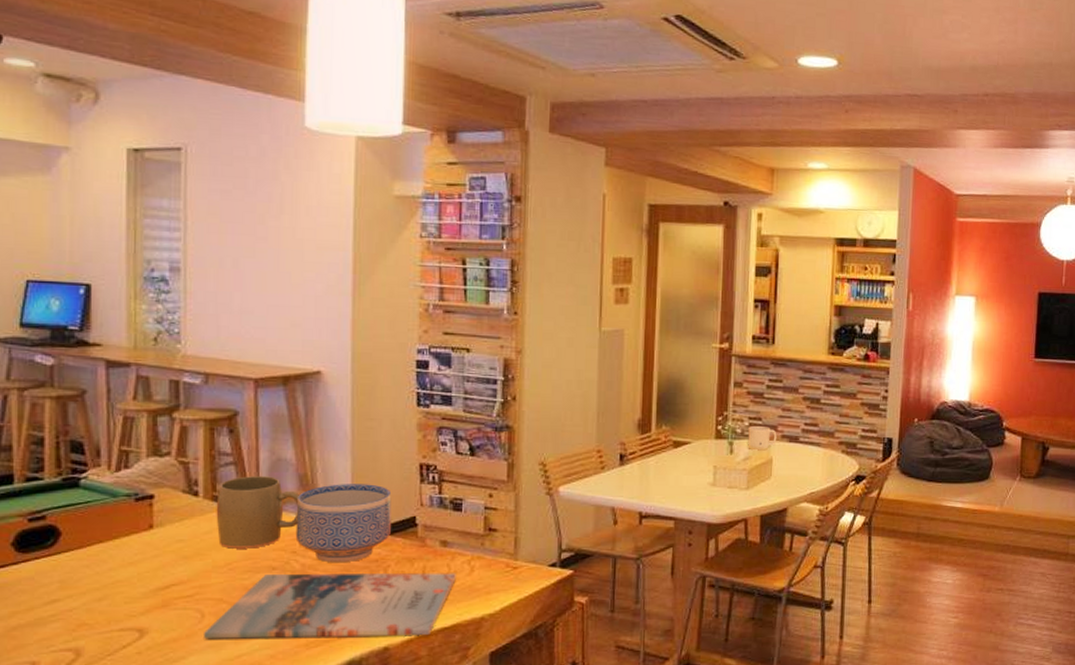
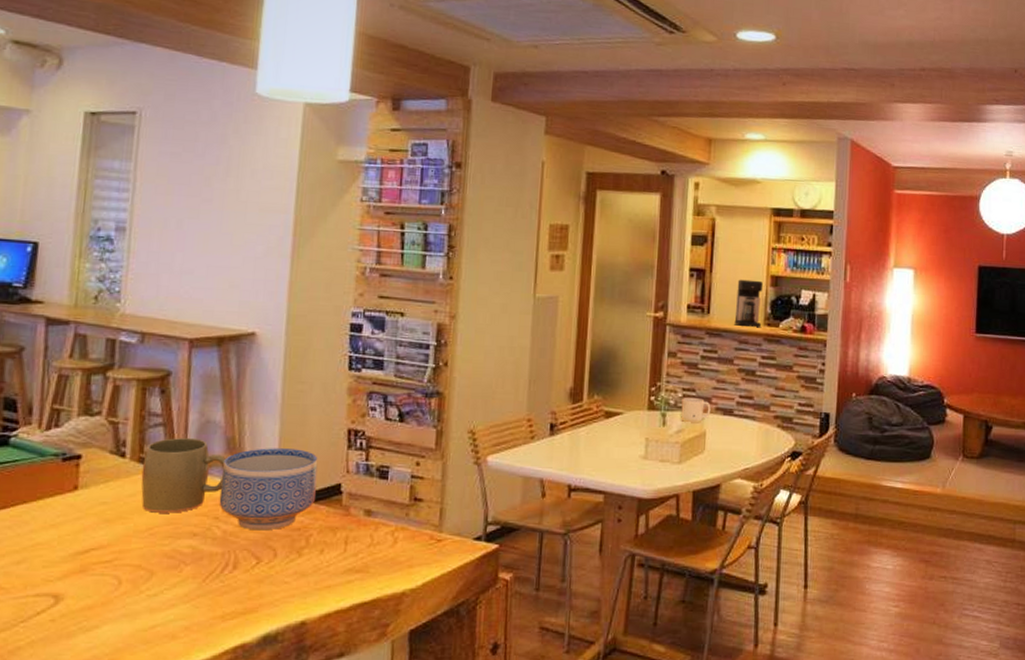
magazine: present [204,573,456,639] -> none [119,540,379,609]
coffee maker: none [799,309,826,357] -> present [734,279,763,328]

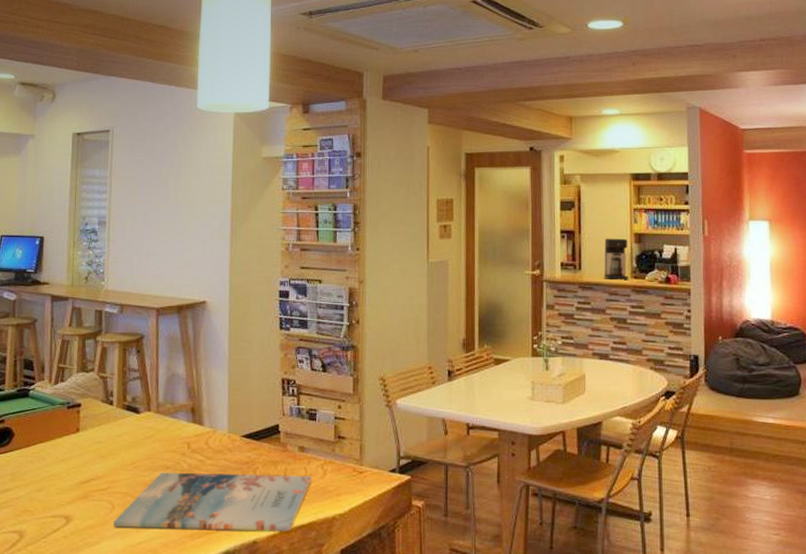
magazine: none [119,540,379,609] -> present [113,472,312,531]
mug: present [141,438,226,513] -> none [125,389,188,450]
bowl: present [219,448,318,531] -> none [184,396,260,464]
mug: present [681,397,711,425] -> none [561,344,588,369]

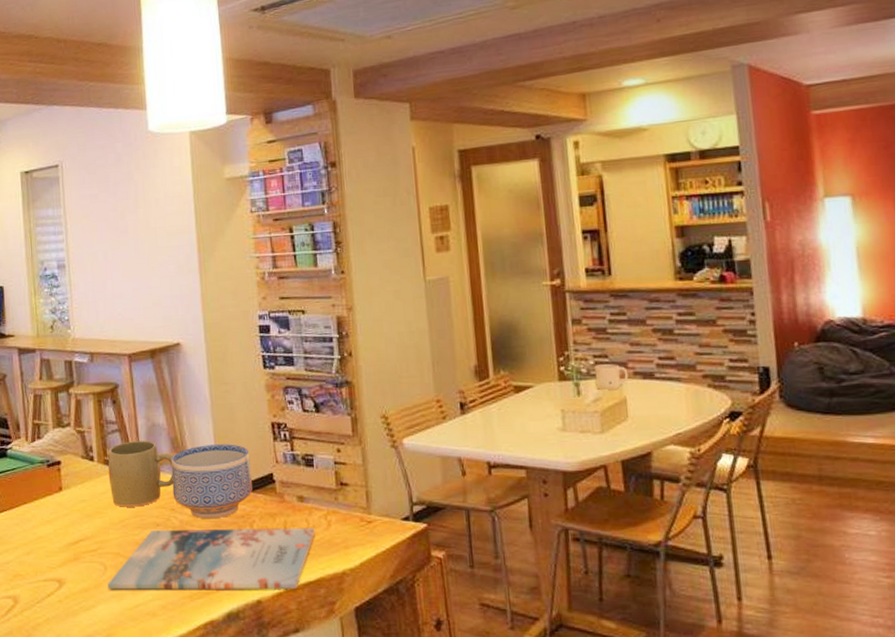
mug: none [125,389,188,450] -> present [107,441,173,507]
bowl: none [184,396,260,464] -> present [170,444,254,519]
mug: none [561,344,588,369] -> present [594,363,629,392]
coffee maker: present [604,238,629,281] -> none [637,233,673,285]

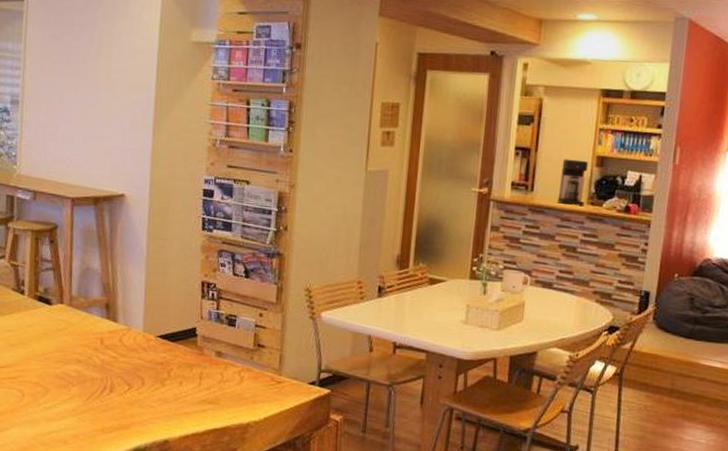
mug: present [107,441,173,507] -> none [37,280,103,343]
magazine: present [108,527,315,590] -> none [23,365,228,434]
bowl: present [170,444,254,519] -> none [98,293,177,363]
coffee maker: none [637,233,673,285] -> present [557,159,588,207]

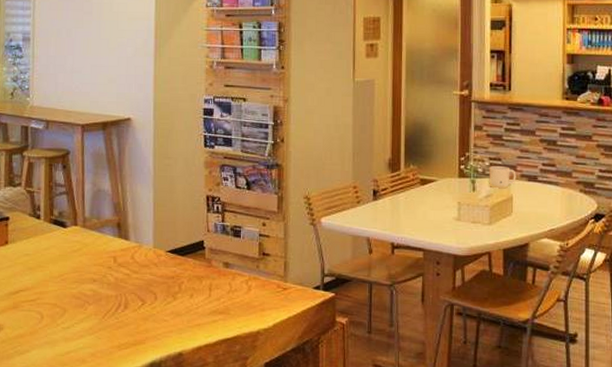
coffee maker: present [557,159,588,207] -> none [534,58,560,102]

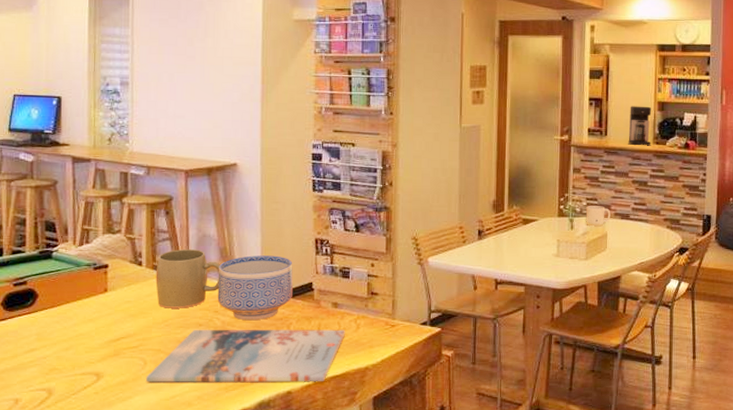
magazine: none [43,284,236,344] -> present [146,329,345,383]
mug: none [52,204,114,263] -> present [155,249,220,308]
bowl: none [111,211,185,278] -> present [217,255,294,321]
coffee maker: none [534,58,560,102] -> present [628,106,651,146]

